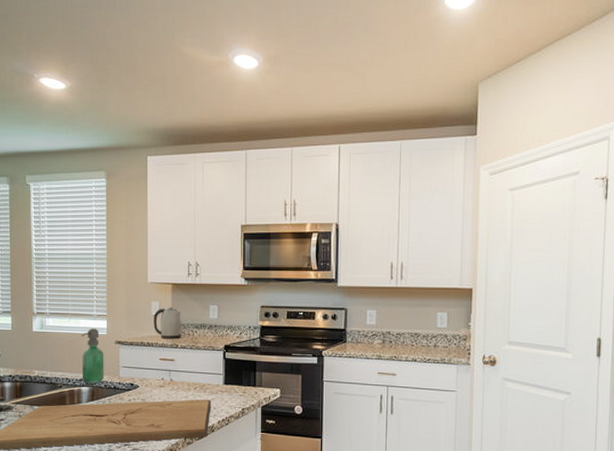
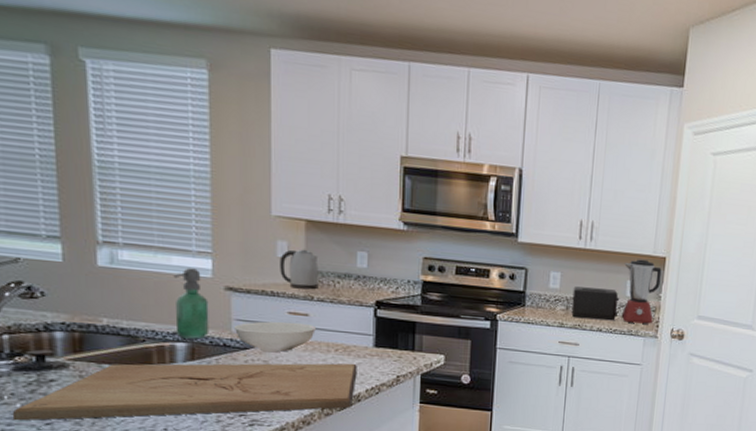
bowl: none [121,366,181,392] -> present [233,321,317,353]
toaster: none [387,322,431,351] -> present [571,286,620,321]
blender: none [433,292,469,353] -> present [622,259,662,325]

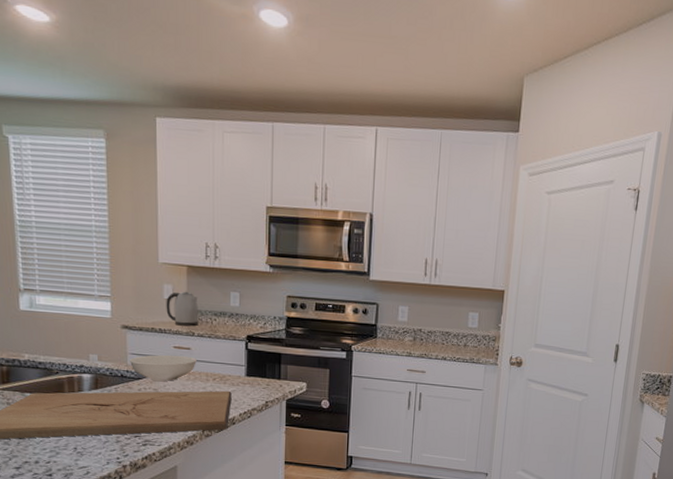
soap dispenser: present [173,268,210,339] -> none [80,310,110,371]
toaster: present [571,286,620,321] -> none [418,319,462,350]
blender: present [622,259,662,325] -> none [465,292,501,353]

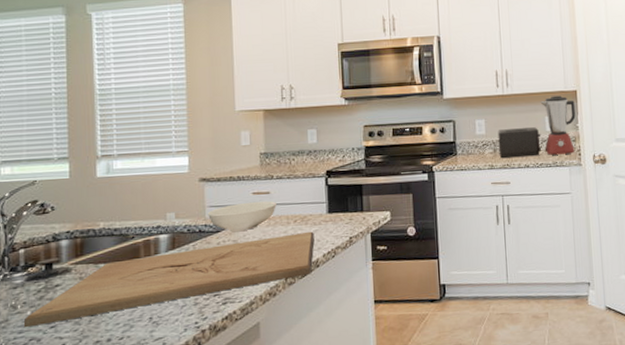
kettle: present [166,291,199,327] -> none [243,135,277,171]
toaster: none [418,319,462,350] -> present [498,127,541,159]
blender: none [465,292,501,353] -> present [540,95,576,156]

